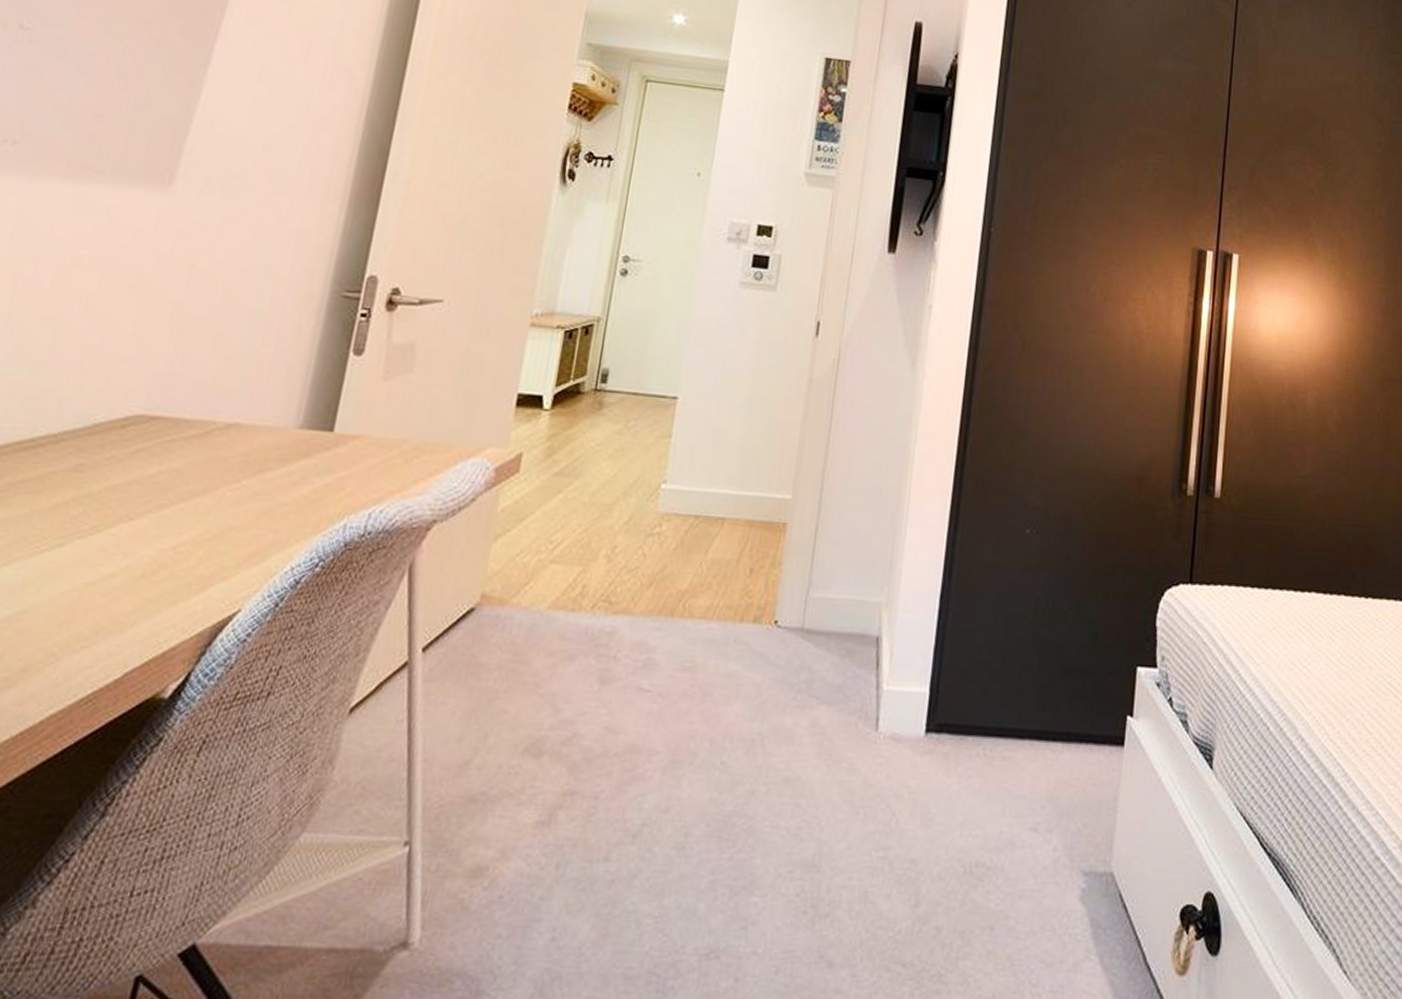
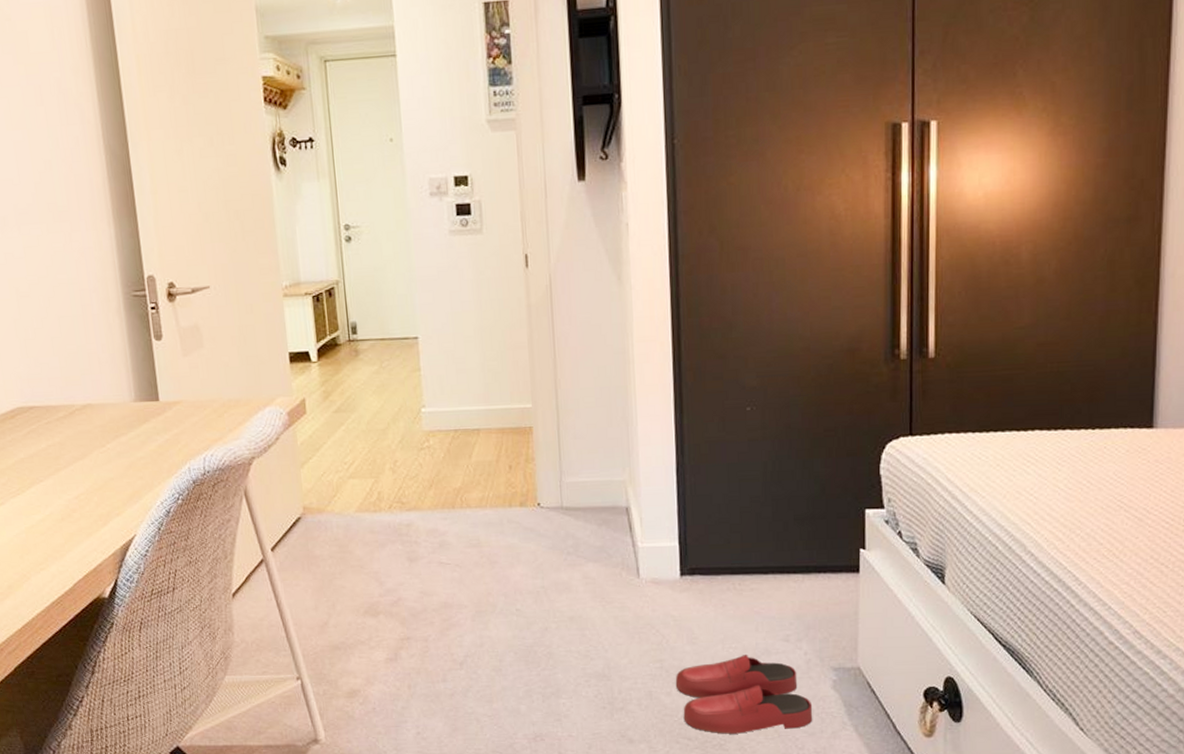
slippers: none [897,846,1055,960] -> present [675,655,813,734]

